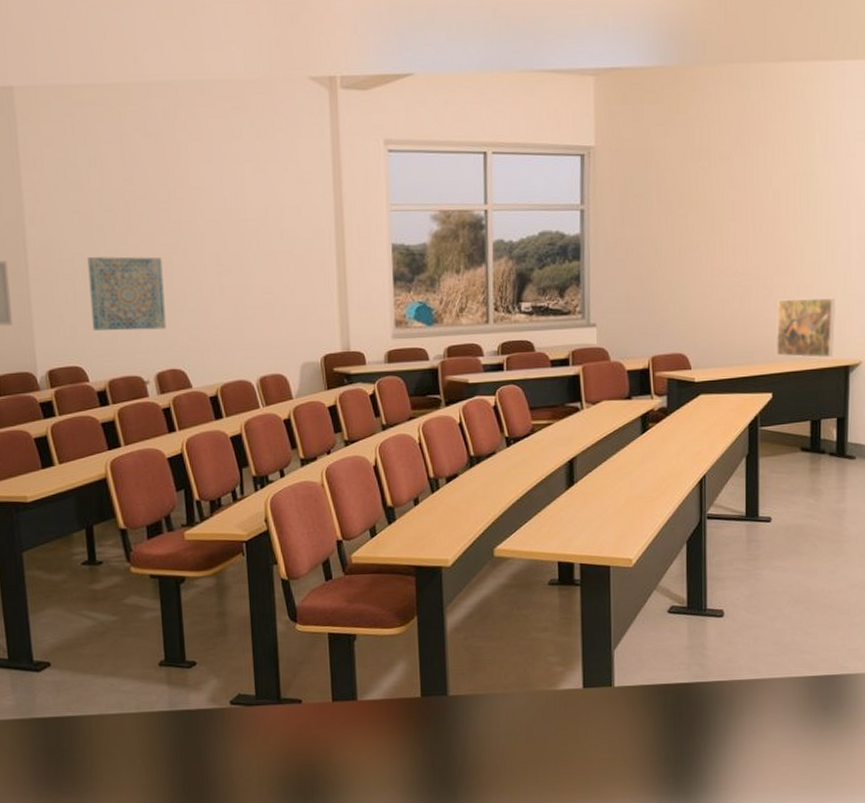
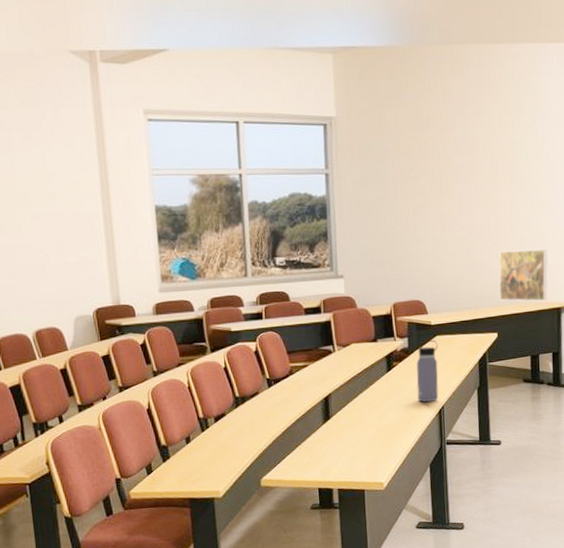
water bottle: none [675,398,701,470] -> present [416,339,439,402]

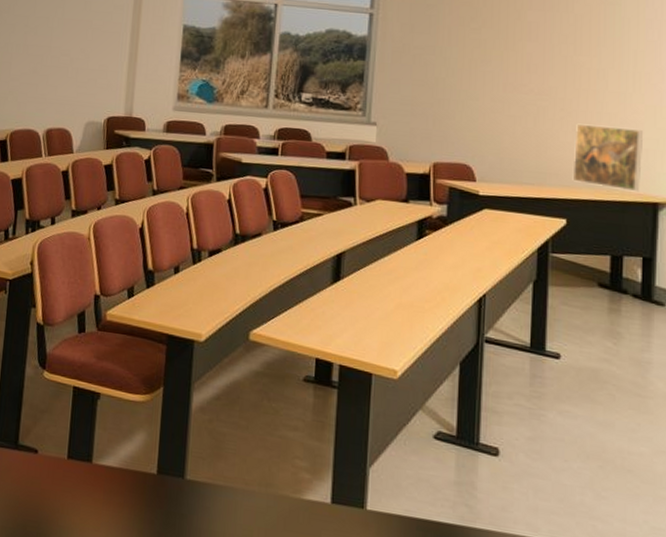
water bottle: present [416,339,439,402] -> none [452,211,485,286]

